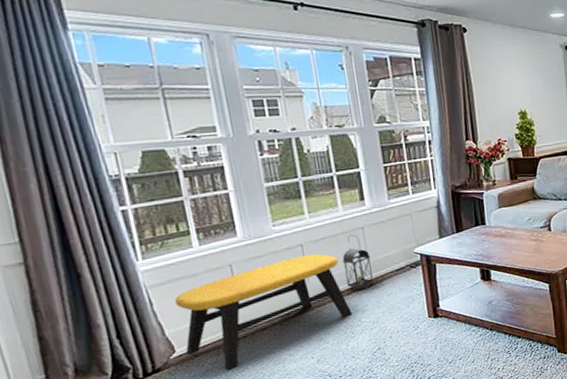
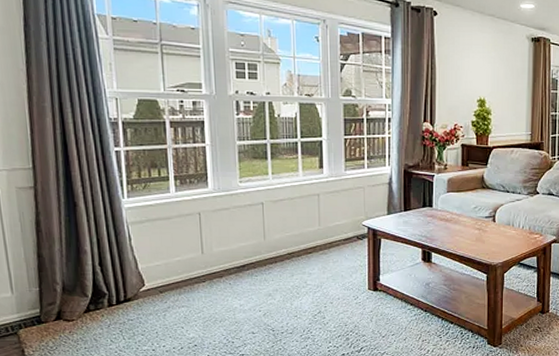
bench: present [174,253,353,370] -> none [149,213,300,310]
lantern: present [342,234,373,291] -> none [297,200,323,254]

